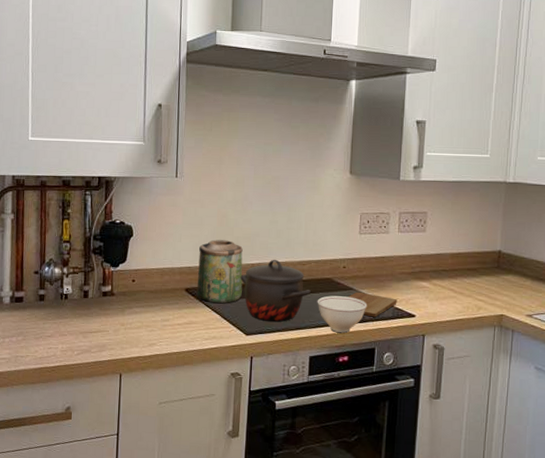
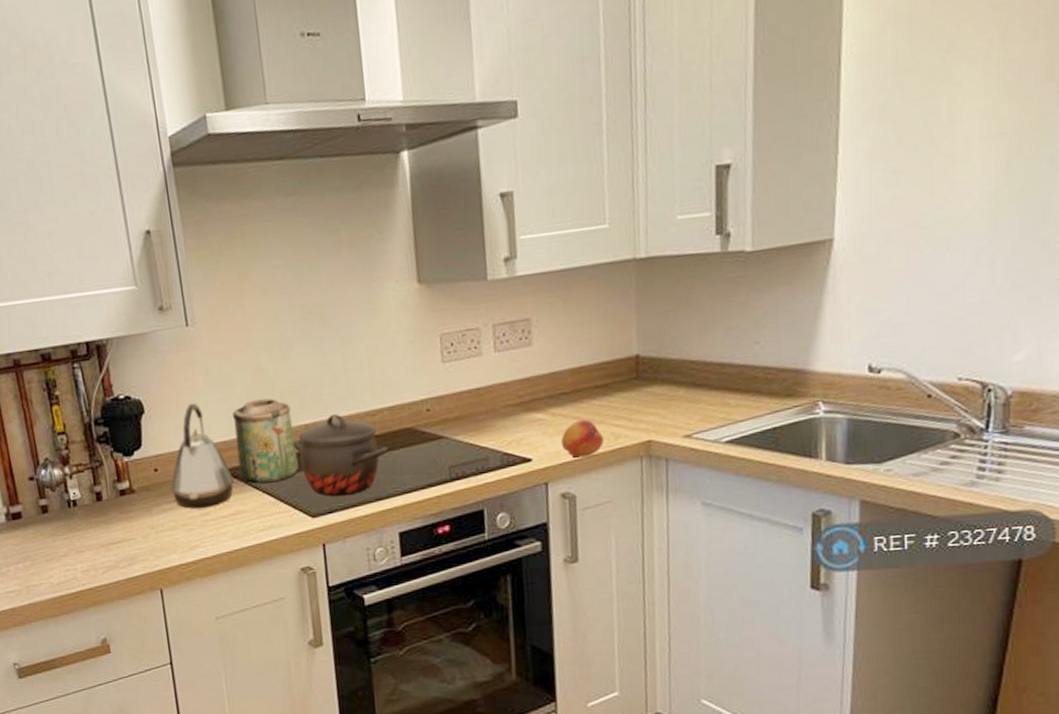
kettle: none [142,235,192,315] -> present [170,403,234,509]
bowl: present [317,295,368,334] -> none [398,447,466,498]
cutting board: present [347,291,397,318] -> none [438,439,506,471]
fruit: none [438,292,469,321] -> present [560,420,604,459]

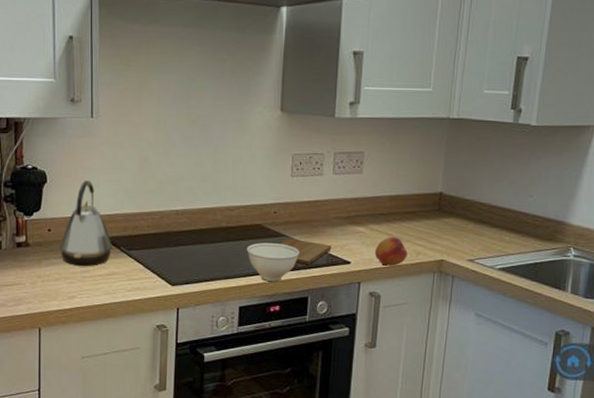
canister: present [233,398,299,484] -> none [118,185,166,254]
cooking pot: present [293,414,388,497] -> none [164,205,240,272]
bowl: none [398,447,466,498] -> present [246,243,300,282]
cutting board: none [438,439,506,471] -> present [279,238,332,266]

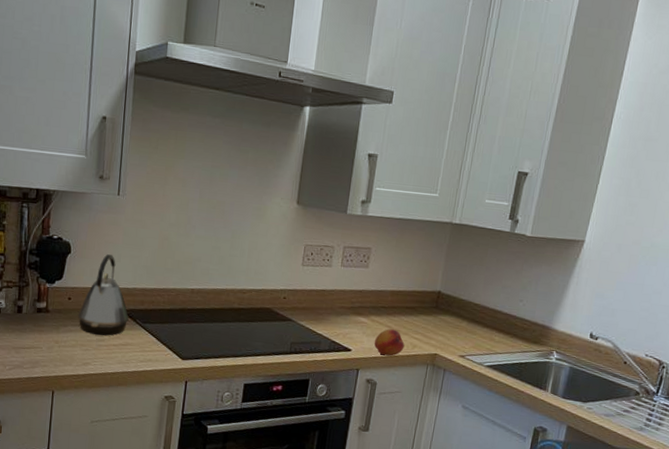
bowl: present [246,243,300,282] -> none [255,325,305,364]
cutting board: present [279,238,332,266] -> none [286,323,335,350]

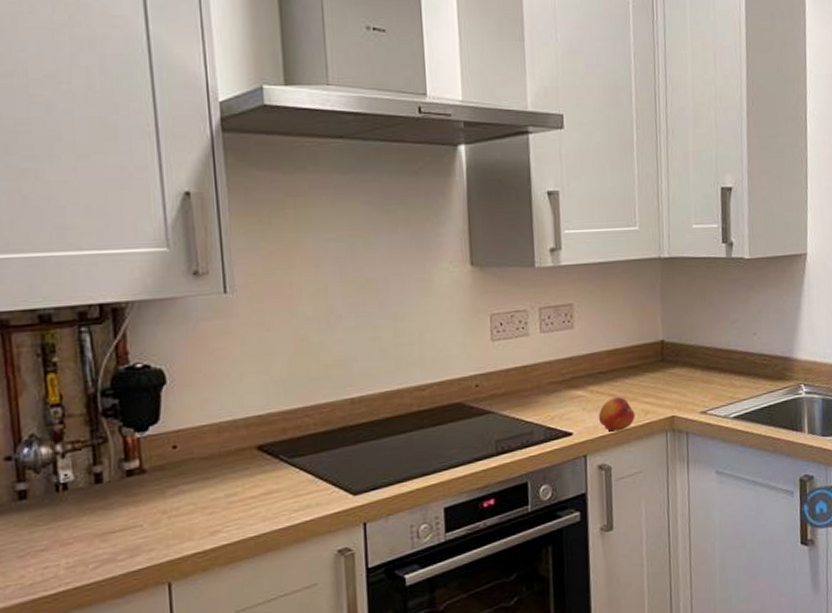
kettle: present [78,254,129,336] -> none [191,375,268,489]

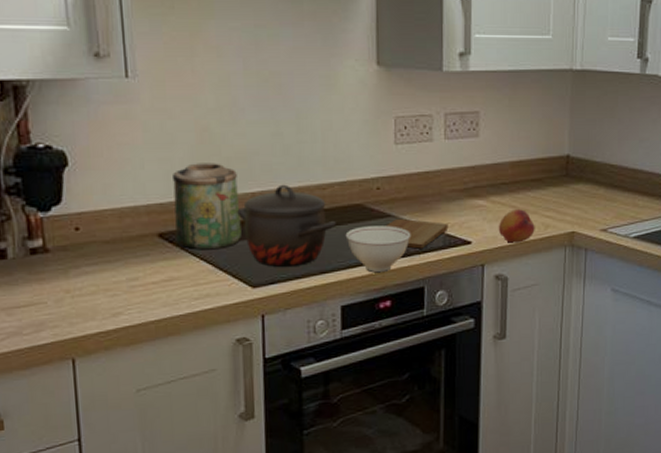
canister: none [271,371,341,461] -> present [173,163,242,250]
cooking pot: none [336,388,436,473] -> present [237,184,336,268]
bowl: none [446,422,512,472] -> present [345,226,411,273]
cutting board: none [485,414,549,445] -> present [385,218,449,250]

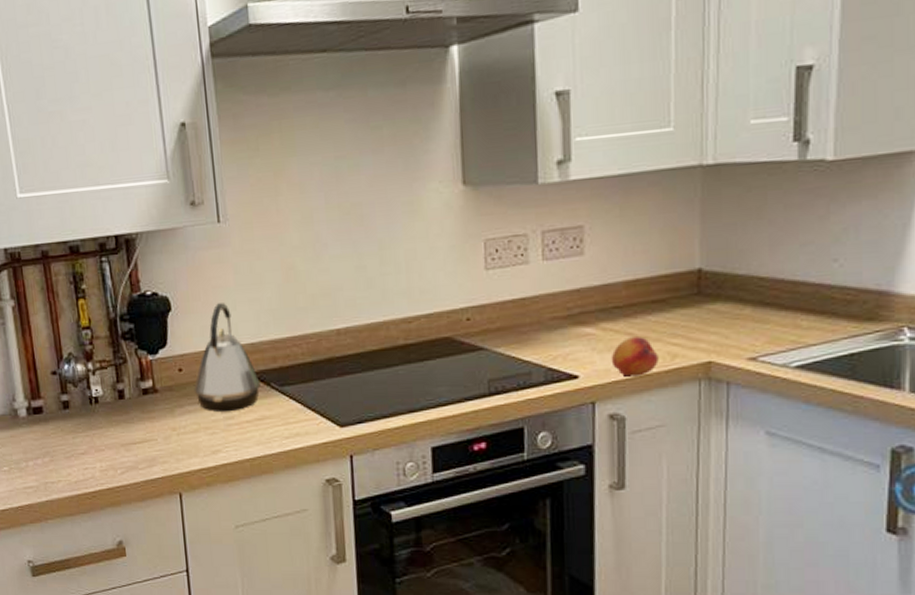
kettle: none [93,161,169,273] -> present [194,303,261,411]
canister: present [173,163,242,250] -> none [262,300,328,389]
cooking pot: present [237,184,336,268] -> none [323,319,424,406]
bowl: present [345,226,411,273] -> none [434,360,507,412]
cutting board: present [385,218,449,250] -> none [477,351,550,386]

